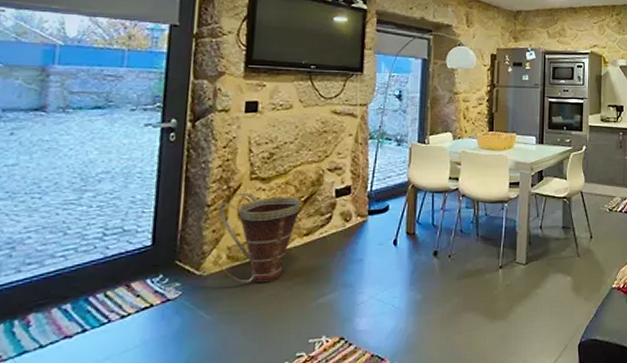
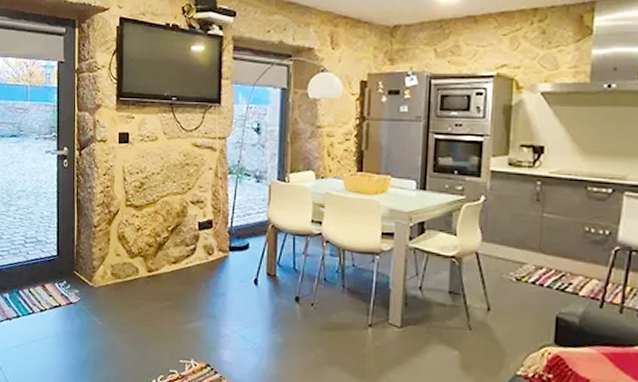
basket: present [201,192,301,283] -> none [90,217,169,302]

